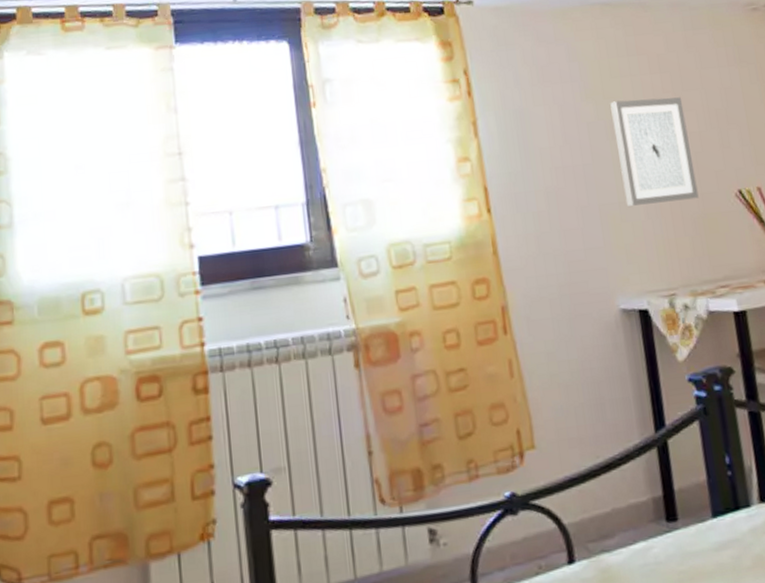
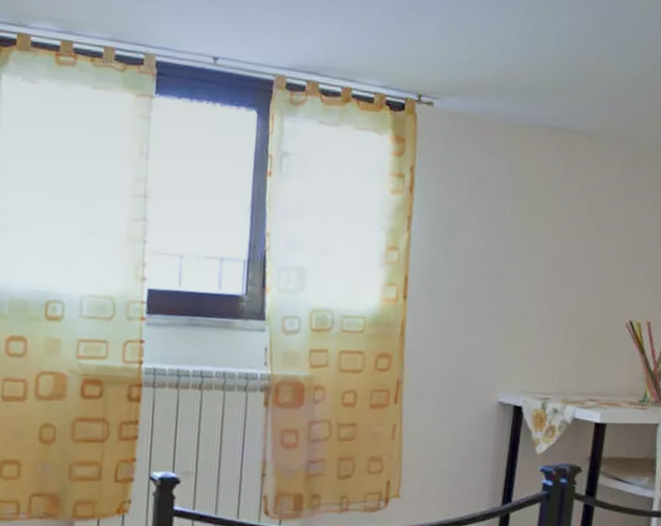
wall art: present [610,97,699,206] -> none [527,221,602,321]

